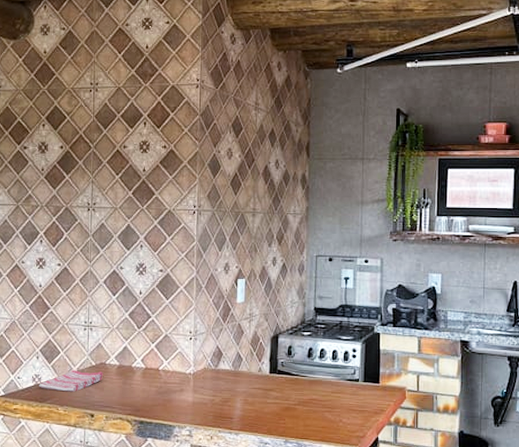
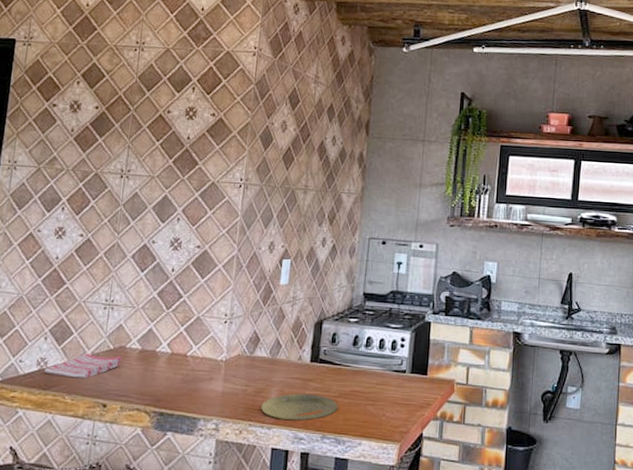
plate: none [228,402,298,427] -> present [261,393,338,421]

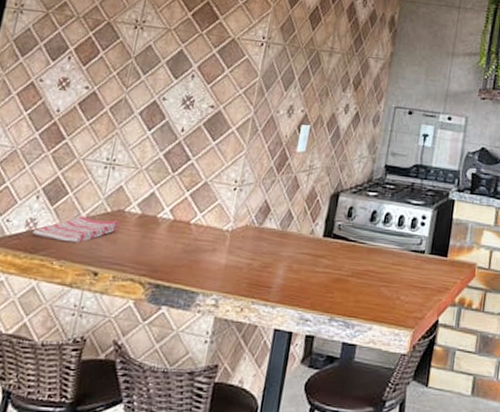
plate: present [261,393,338,421] -> none [266,270,350,301]

